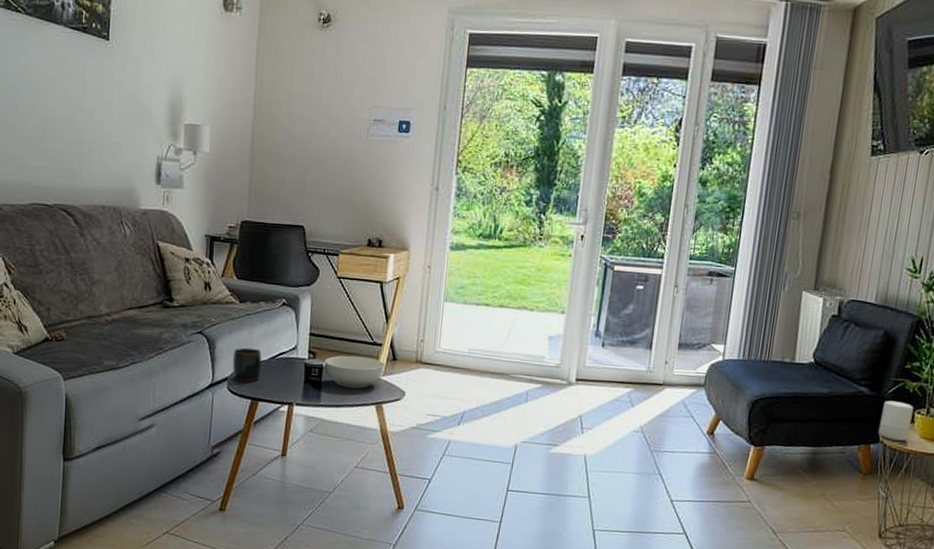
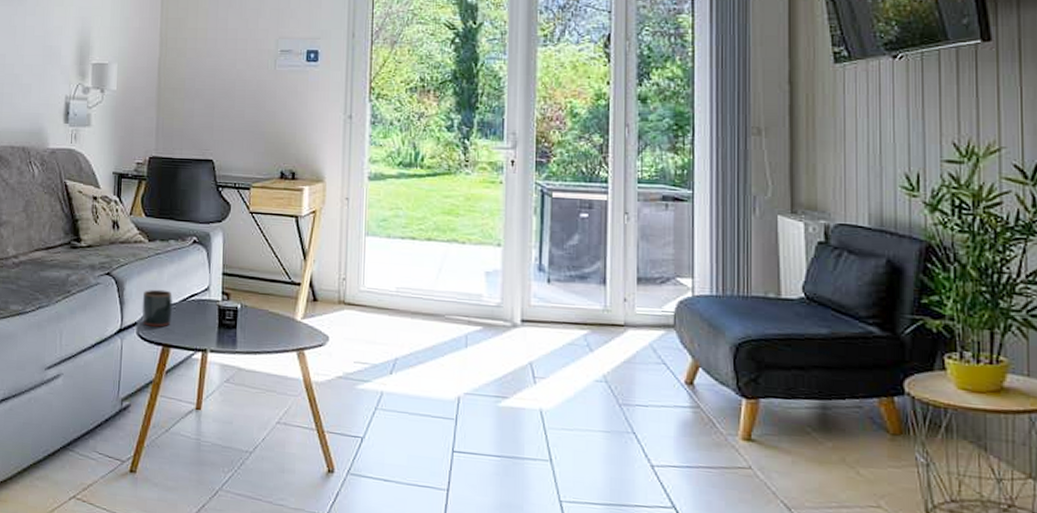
bowl: present [324,355,385,389] -> none [239,296,305,333]
candle: present [878,400,914,441] -> none [900,342,943,393]

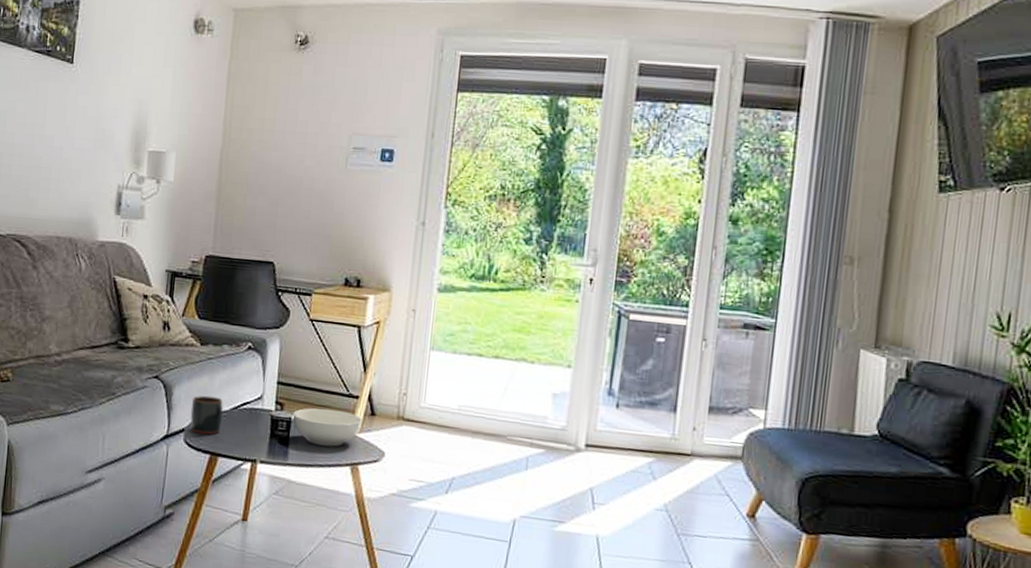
bowl: none [239,296,305,333] -> present [293,408,362,447]

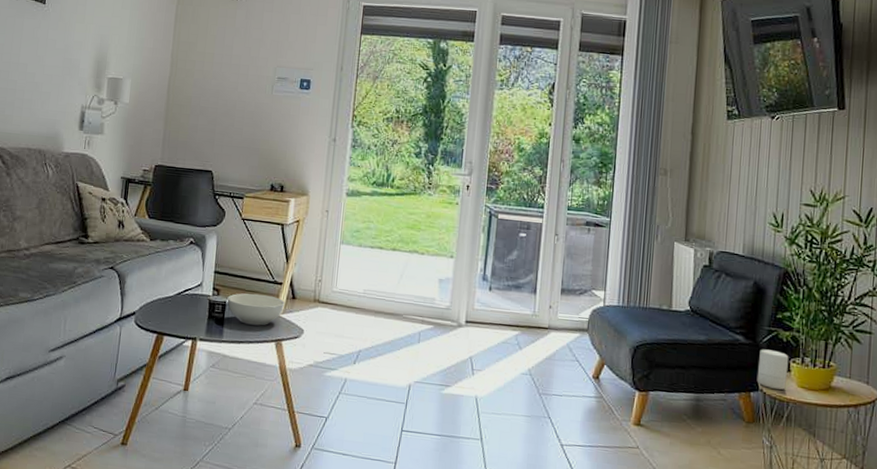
mug: present [190,395,223,435] -> none [140,283,169,317]
candle: none [964,485,1010,536] -> present [756,349,789,390]

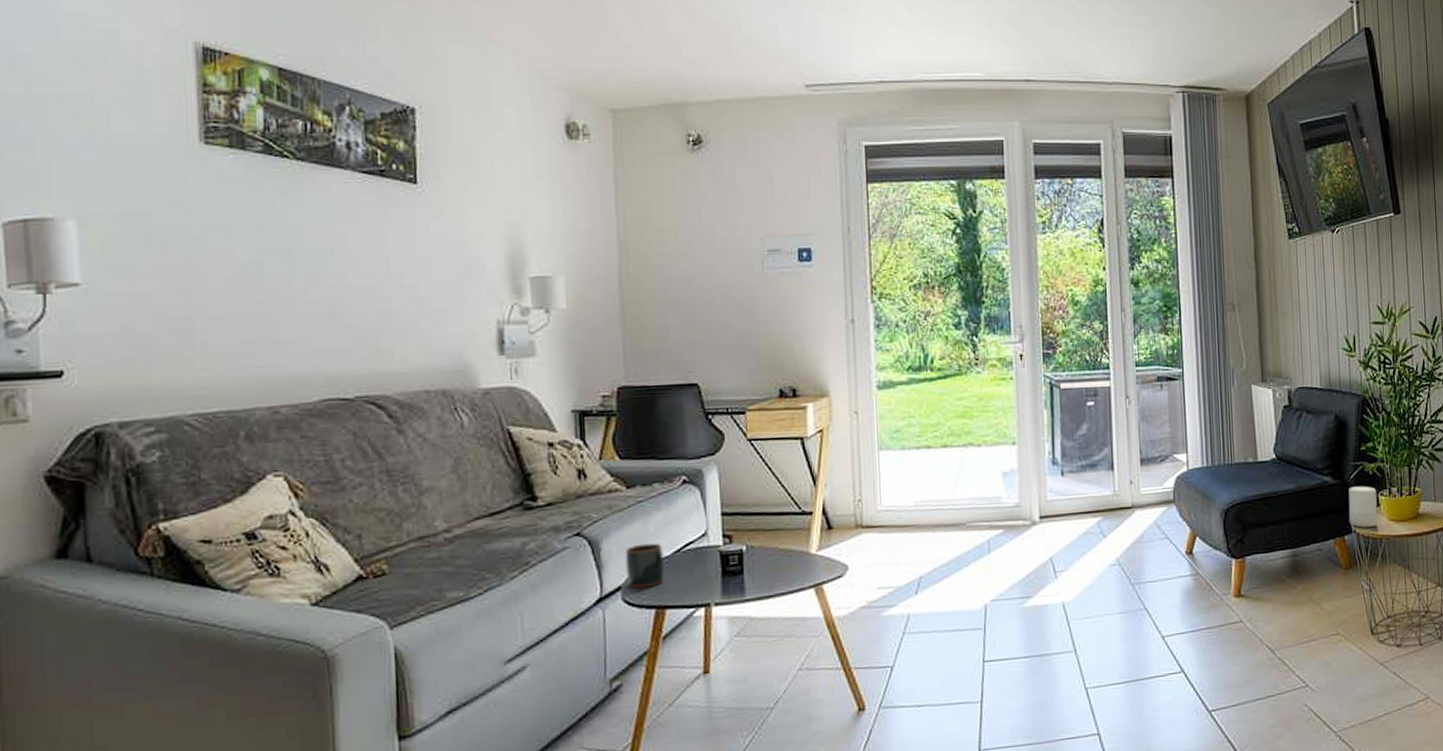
mug: none [140,283,169,317] -> present [625,543,664,589]
bowl: present [227,293,285,326] -> none [744,530,819,573]

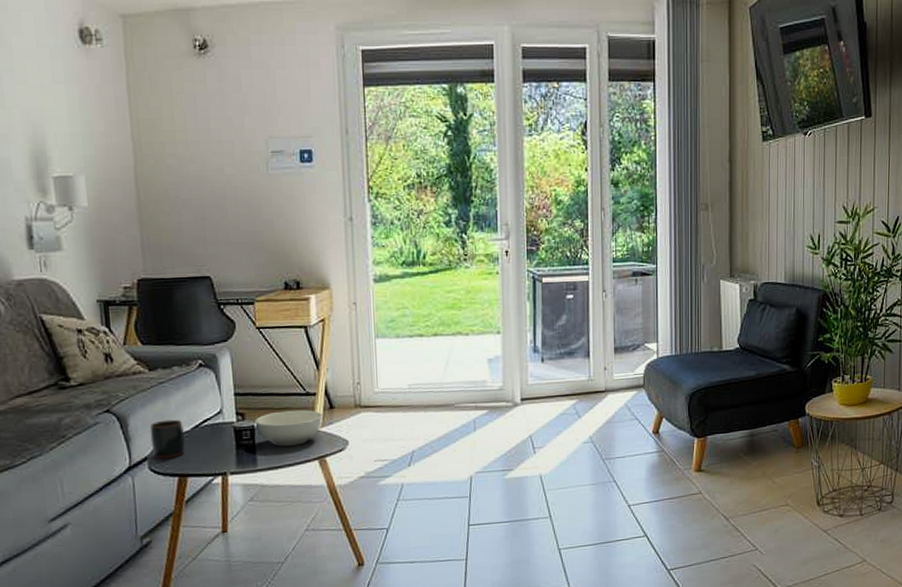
bowl: none [744,530,819,573] -> present [255,409,323,446]
candle: present [1348,486,1378,528] -> none [803,373,831,411]

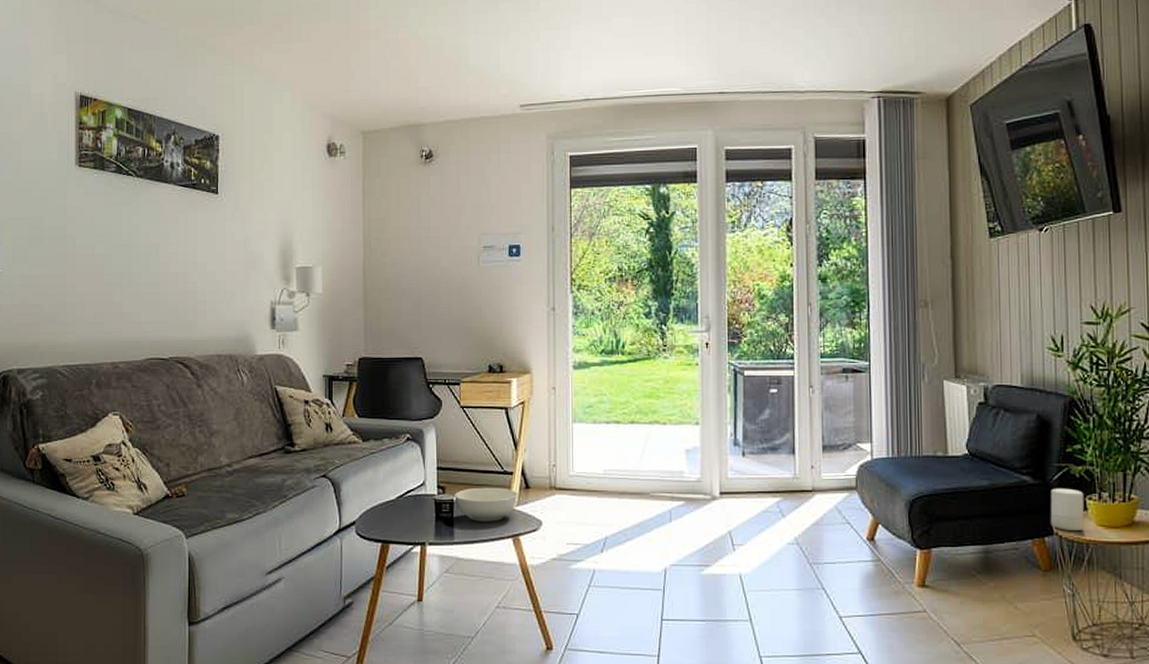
mug: present [150,419,185,459] -> none [359,488,389,524]
candle: none [803,373,831,411] -> present [1050,488,1085,531]

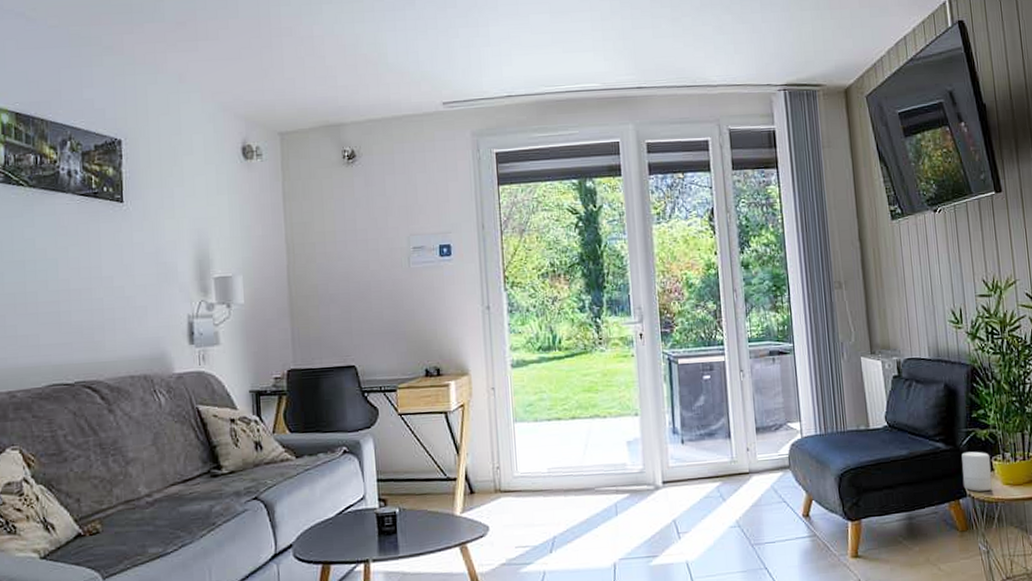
bowl: present [454,487,518,522] -> none [397,495,463,533]

